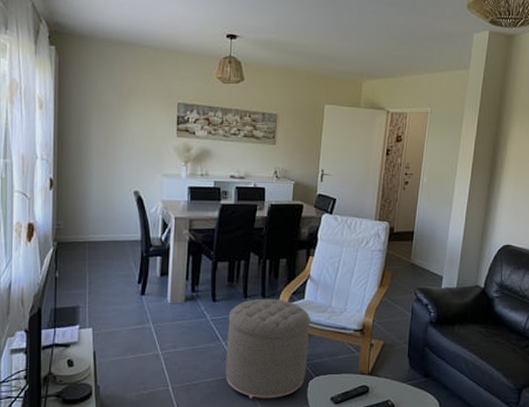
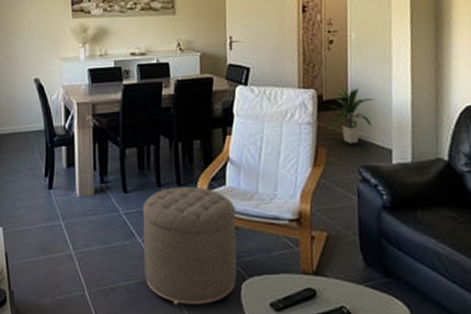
indoor plant: none [394,223,435,270] -> present [327,87,375,143]

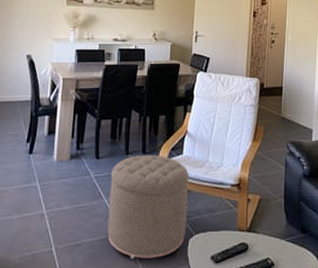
indoor plant: present [327,87,375,143] -> none [265,78,302,123]

